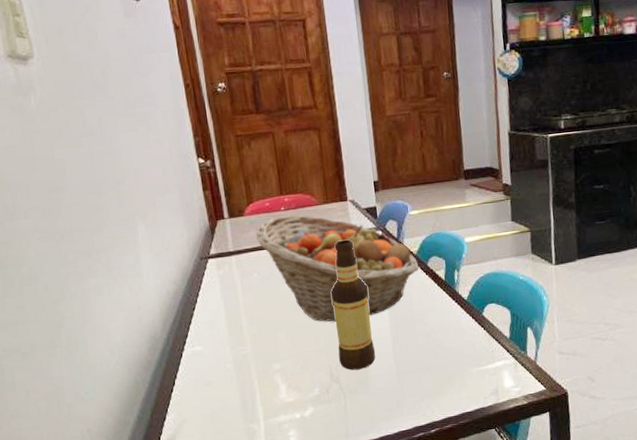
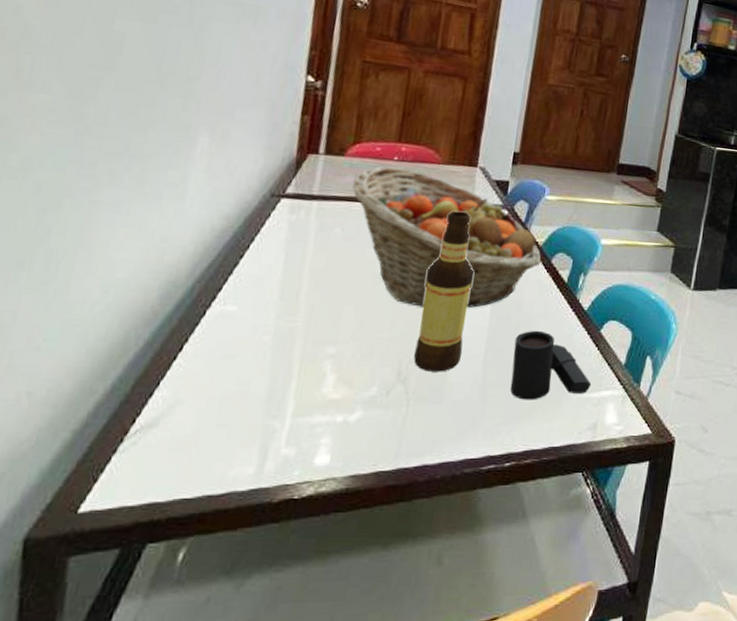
coffee mug: none [414,323,486,380] -> present [510,330,592,400]

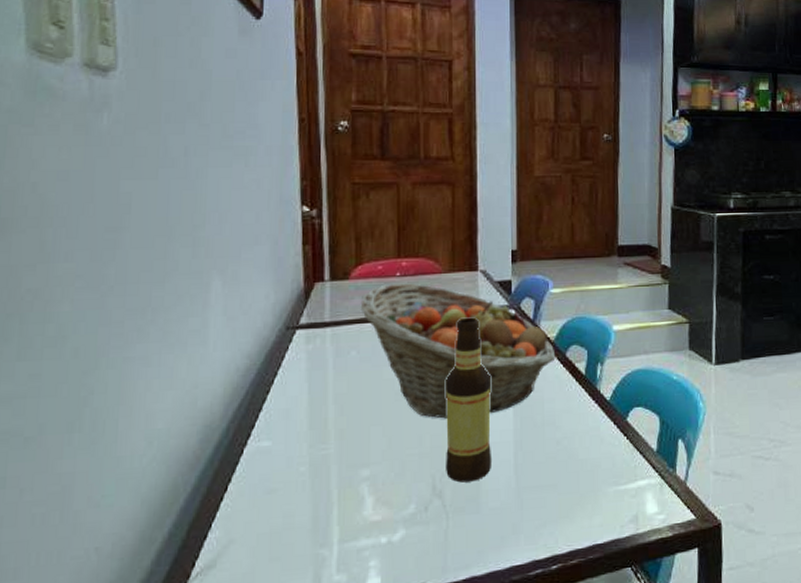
coffee mug: present [510,330,592,400] -> none [542,427,626,500]

